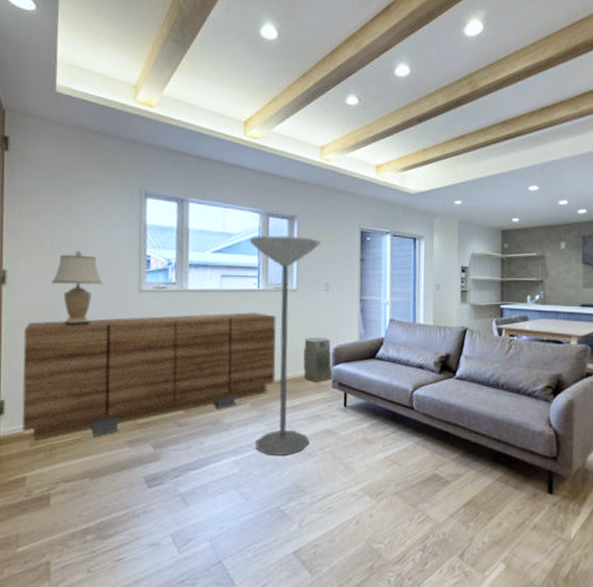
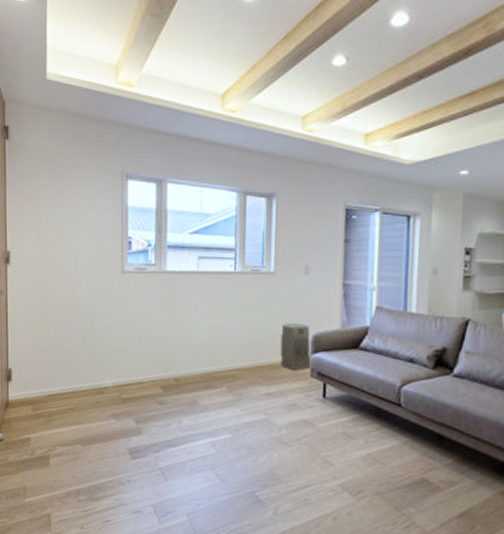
sideboard: present [21,312,276,442] -> none [25,295,253,408]
table lamp: present [52,251,103,327] -> none [47,233,90,304]
floor lamp: present [249,234,322,455] -> none [226,214,302,442]

